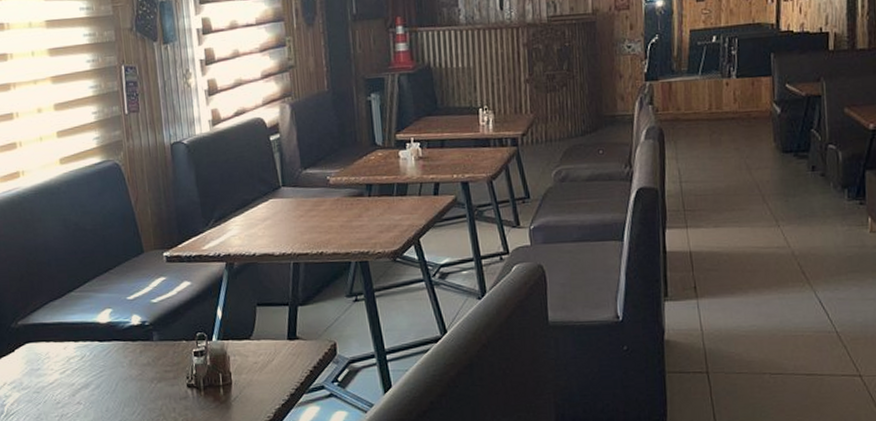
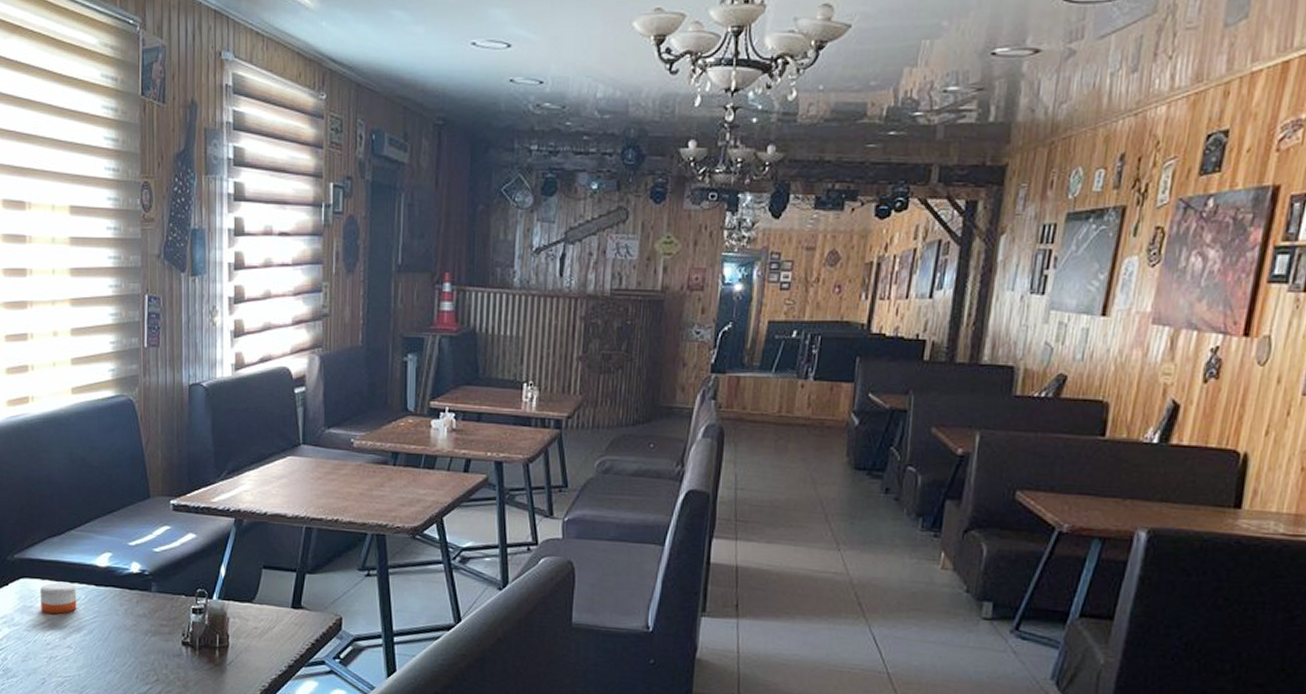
candle: none [46,341,83,373] -> present [40,580,77,614]

